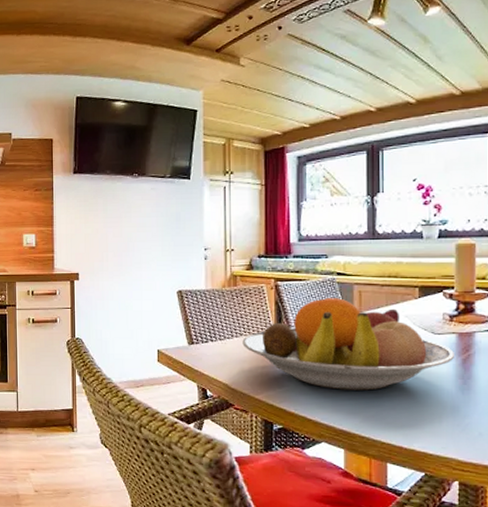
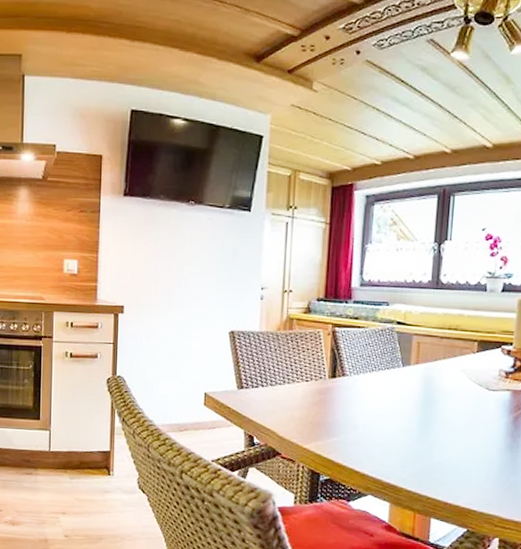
fruit bowl: present [242,298,454,391] -> none [294,347,507,445]

